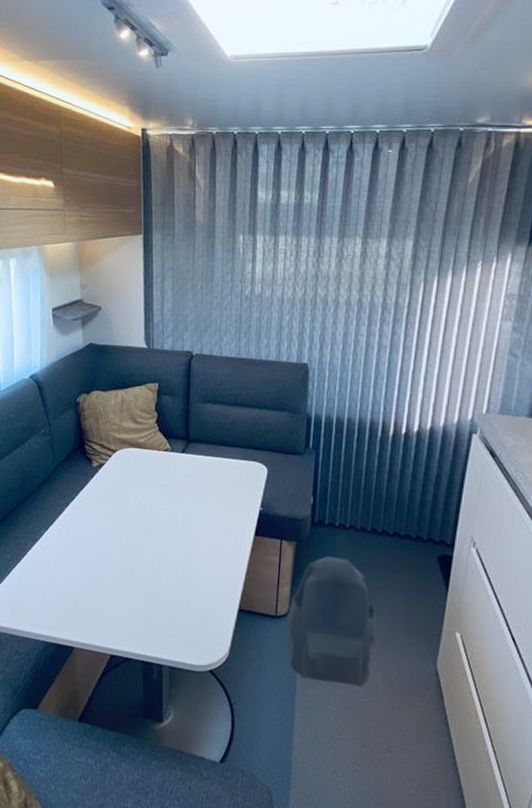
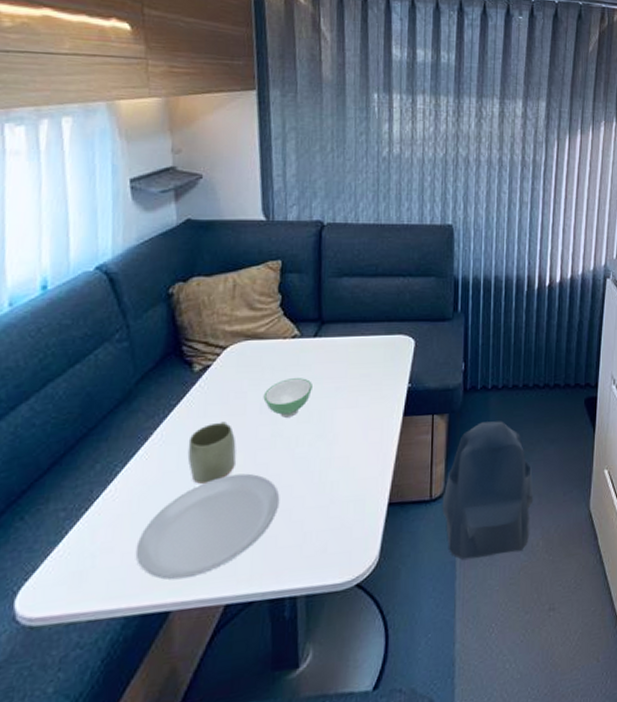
plate: none [52,554,152,627] -> present [135,473,280,580]
mug: none [87,510,121,557] -> present [187,421,236,484]
bowl: none [142,484,180,517] -> present [263,378,312,418]

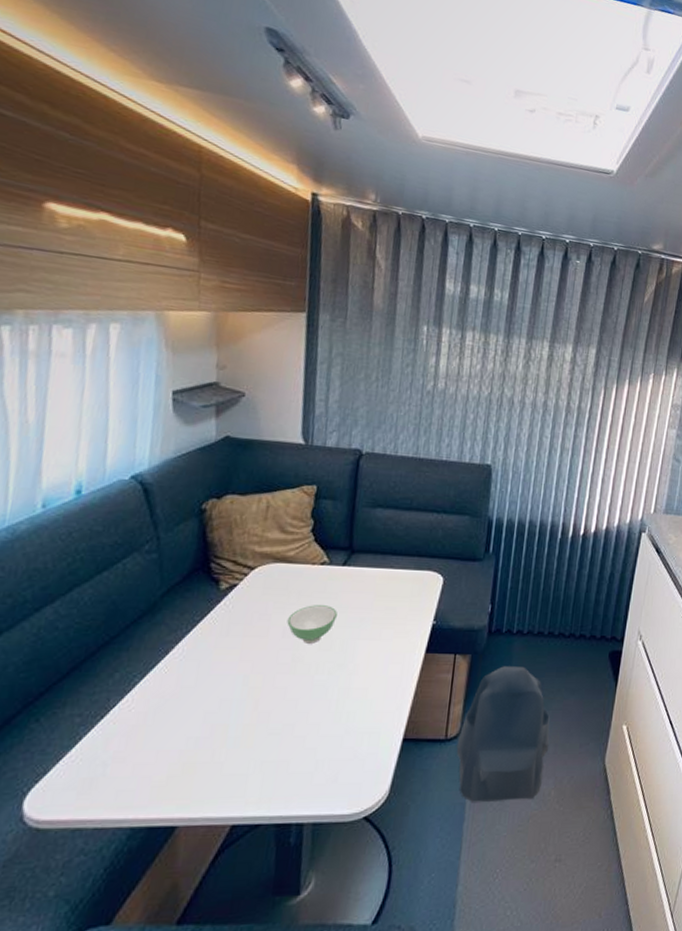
plate: present [135,473,280,580] -> none [146,696,295,796]
mug: present [187,421,236,484] -> none [206,642,257,702]

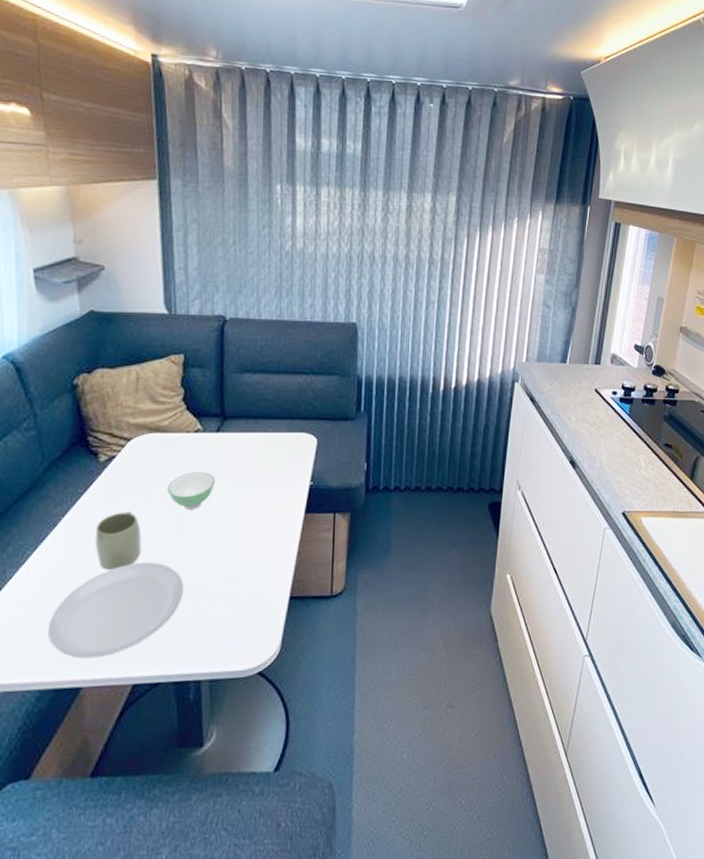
plate: none [146,696,295,796] -> present [47,562,184,659]
mug: none [206,642,257,702] -> present [94,511,142,570]
backpack: present [456,666,550,802] -> none [342,522,434,654]

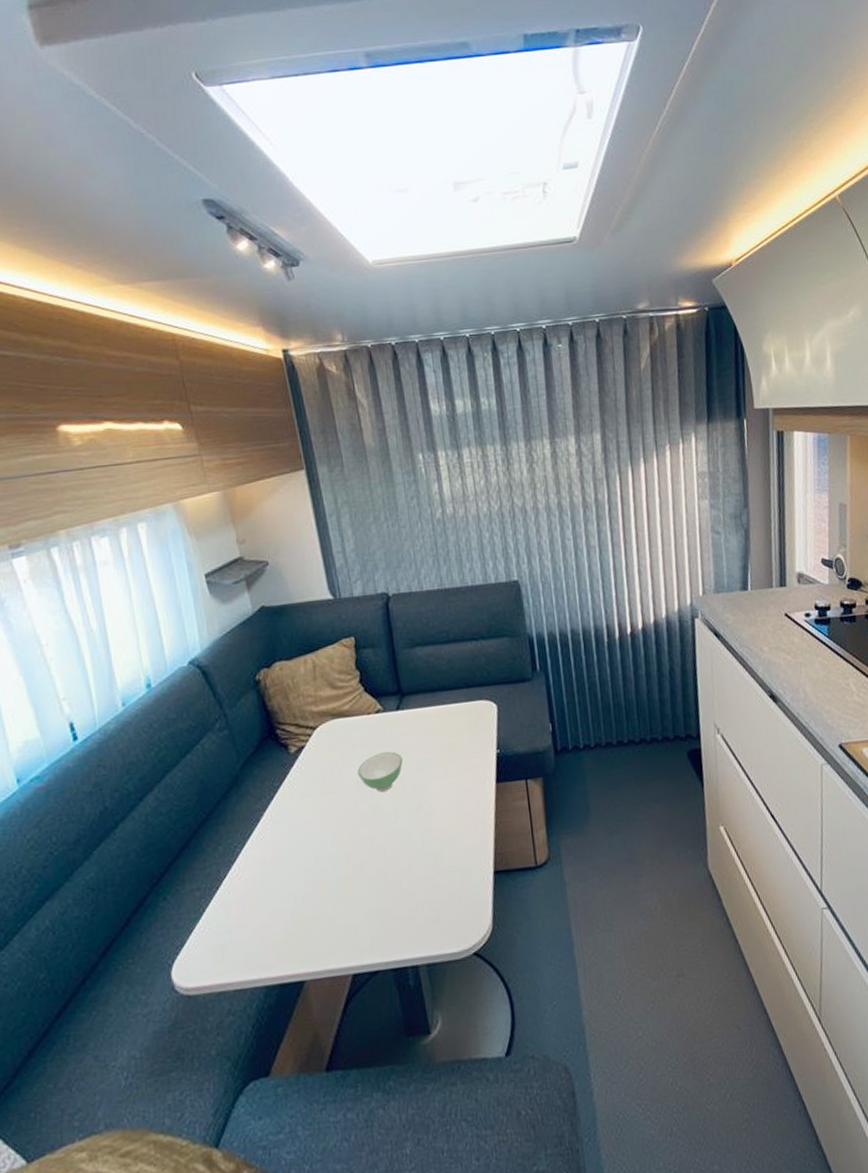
plate: present [47,562,184,659] -> none [265,848,389,952]
mug: present [94,511,142,570] -> none [295,799,342,860]

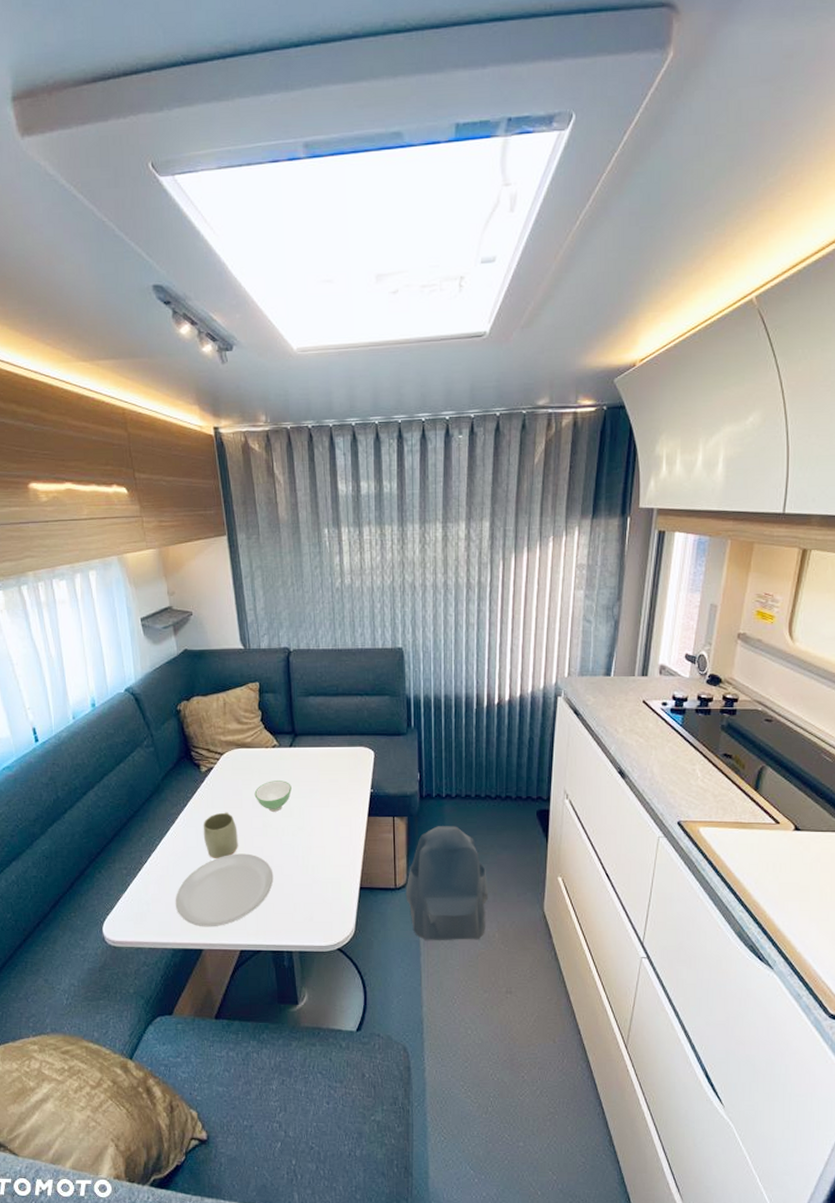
plate: none [265,848,389,952] -> present [175,853,274,927]
mug: none [295,799,342,860] -> present [203,812,238,858]
backpack: none [548,781,646,926] -> present [405,826,489,940]

